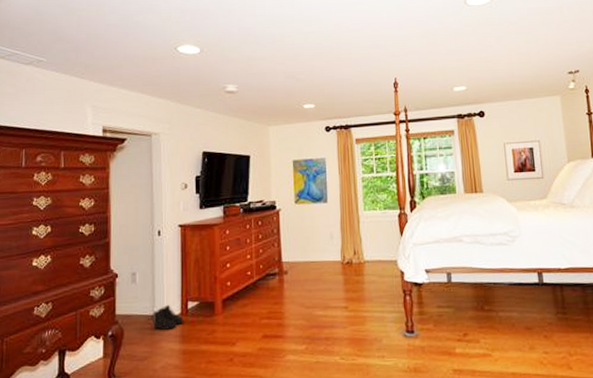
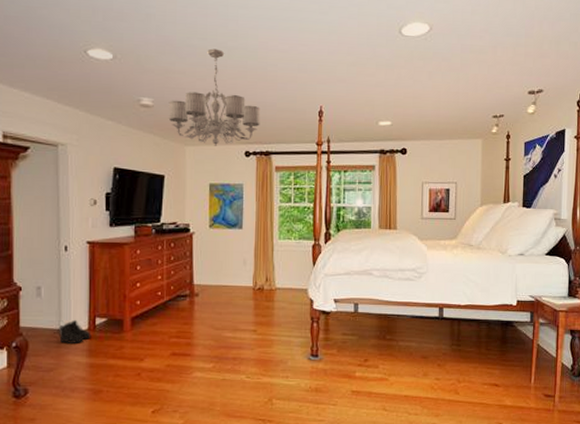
chandelier: none [251,34,338,124] -> present [168,48,260,146]

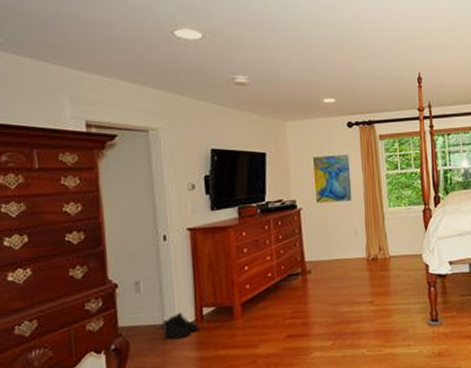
chandelier: present [168,48,260,146] -> none [264,22,360,119]

